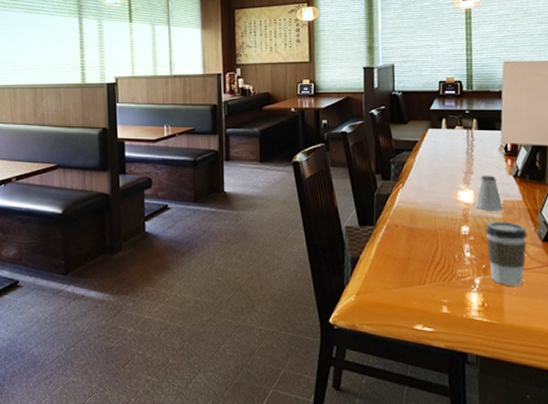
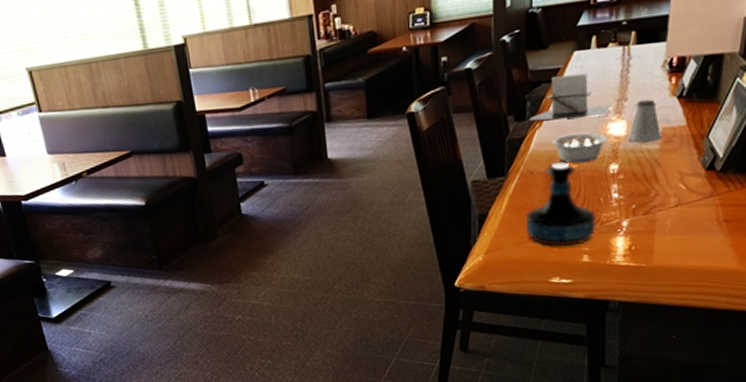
tequila bottle: none [391,220,453,296] -> present [525,162,597,247]
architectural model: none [393,147,460,184] -> present [528,73,611,121]
legume: none [412,197,460,222] -> present [551,132,609,164]
coffee cup: present [485,220,528,287] -> none [638,151,690,225]

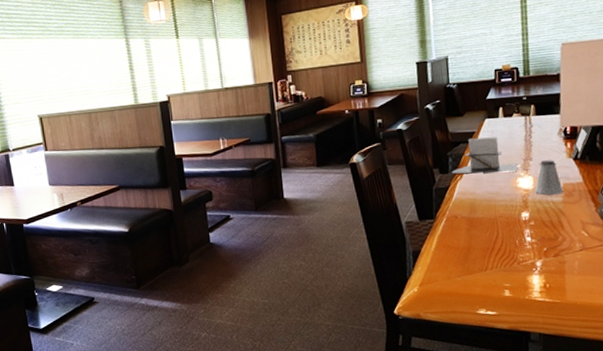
tequila bottle: present [525,162,597,247] -> none [452,209,515,282]
legume: present [551,132,609,164] -> none [471,185,519,211]

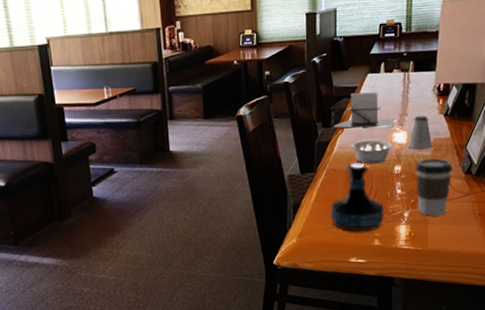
tequila bottle: none [452,209,515,282] -> present [330,163,385,233]
legume: none [471,185,519,211] -> present [350,139,394,164]
coffee cup: none [545,203,589,266] -> present [415,157,453,216]

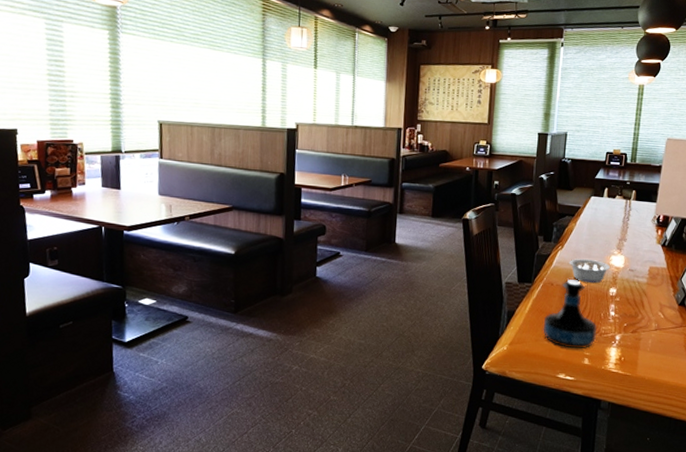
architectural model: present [333,92,395,128] -> none [554,213,614,249]
saltshaker: present [408,116,432,150] -> none [624,243,649,276]
coffee cup: present [415,157,453,216] -> none [630,285,668,344]

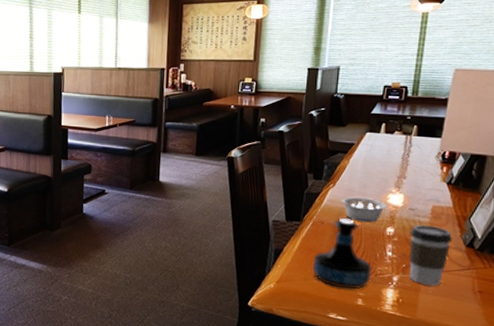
coffee cup: none [630,285,668,344] -> present [409,225,453,286]

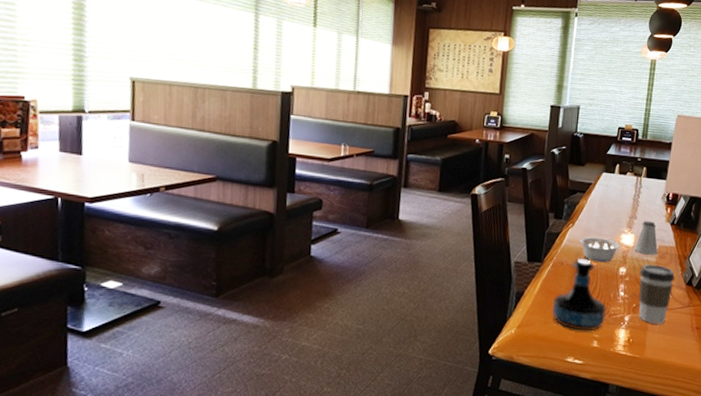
saltshaker: none [403,180,431,216] -> present [634,221,658,255]

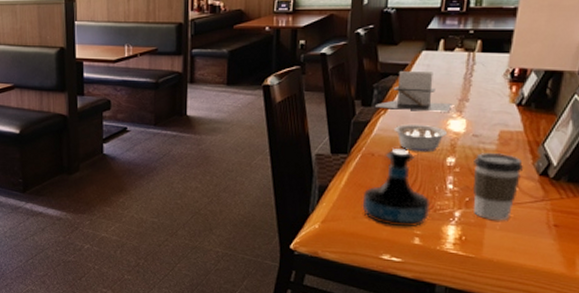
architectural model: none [564,189,625,227] -> present [374,71,453,112]
saltshaker: present [634,221,658,255] -> none [466,103,499,142]

